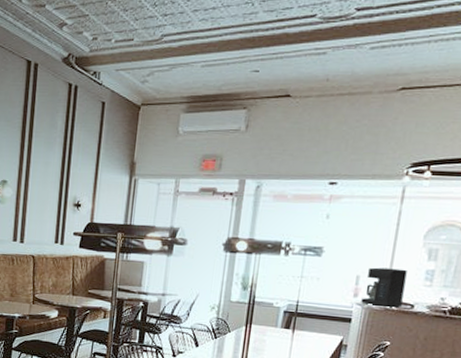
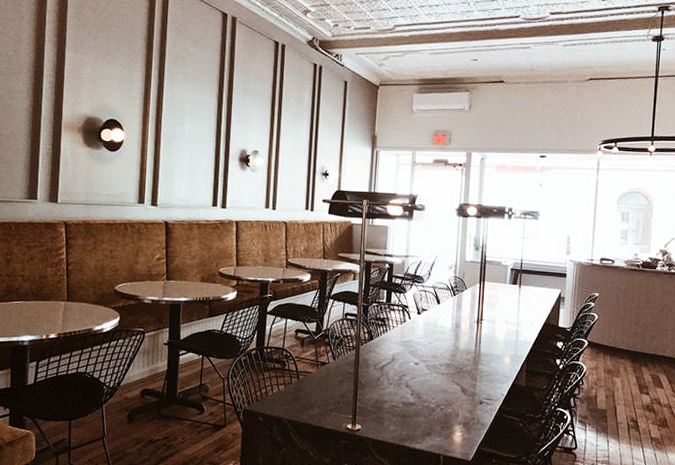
coffee maker: present [361,267,407,308] -> none [573,228,607,263]

